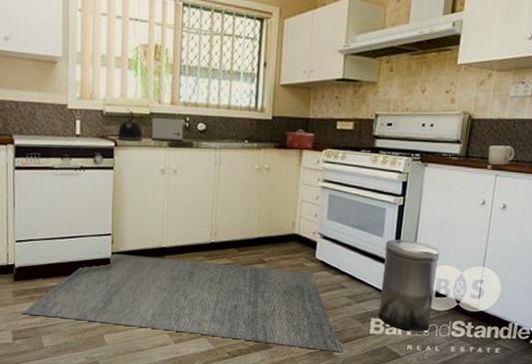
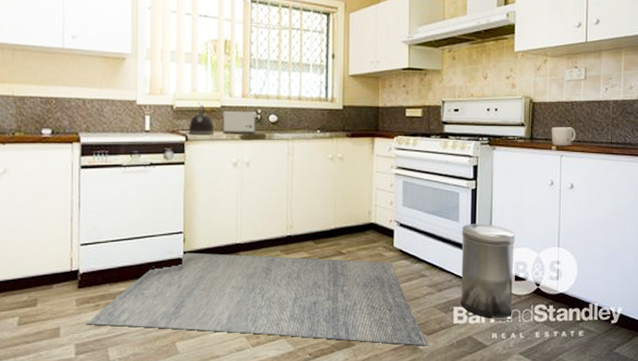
casserole: present [285,129,316,150] -> none [356,118,386,138]

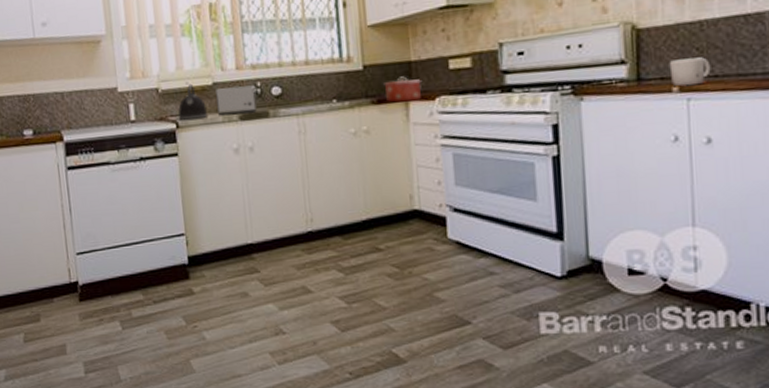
rug: present [86,252,428,346] -> none [91,256,507,363]
casserole: none [356,118,386,138] -> present [382,76,423,103]
pedal bin: present [460,224,515,321] -> none [542,201,628,330]

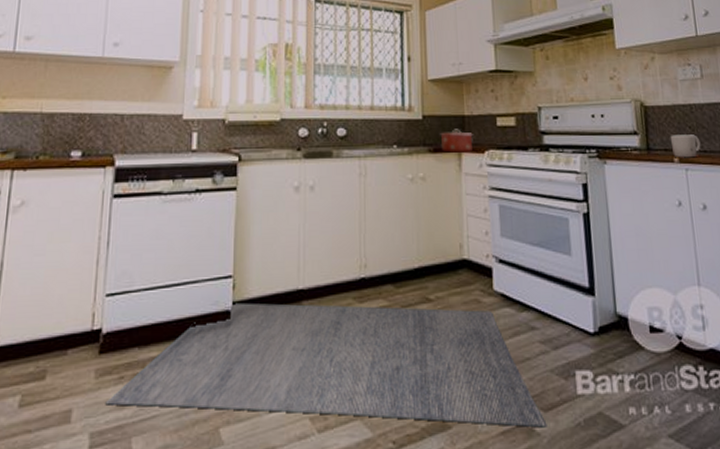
rug: none [91,256,507,363] -> present [105,303,547,428]
kettle: present [178,83,209,122] -> none [241,117,273,155]
toaster: present [215,85,258,116] -> none [281,125,324,153]

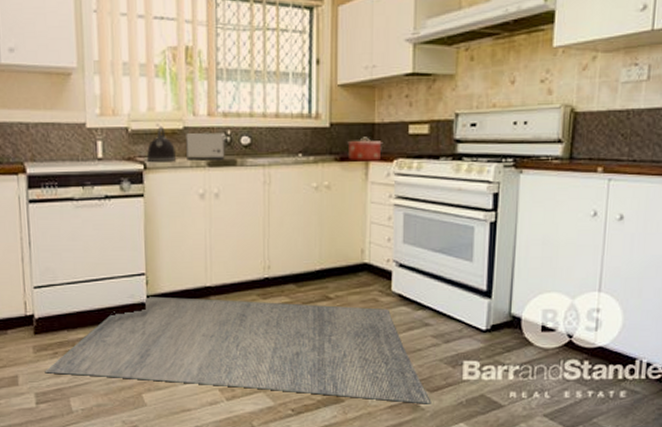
kettle: none [241,117,273,155] -> present [146,126,177,163]
toaster: none [281,125,324,153] -> present [185,133,227,162]
mug: present [670,134,701,158] -> none [597,143,631,168]

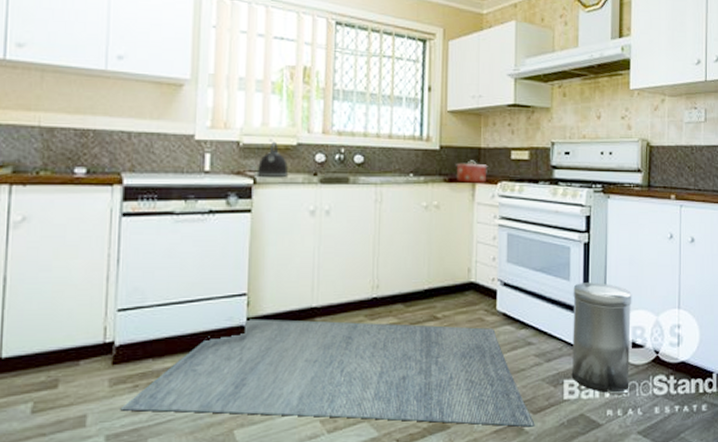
toaster: present [185,133,227,162] -> none [297,150,341,179]
pedal bin: none [472,264,544,378] -> present [571,282,632,395]

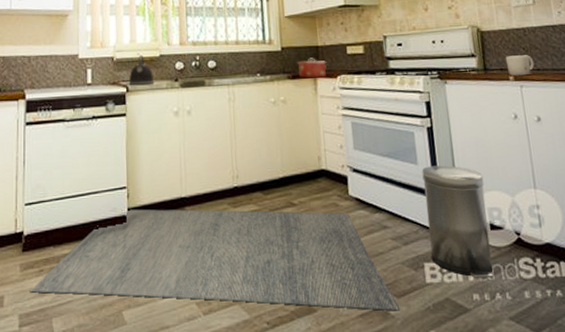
mug: none [670,174,697,195] -> present [505,55,535,76]

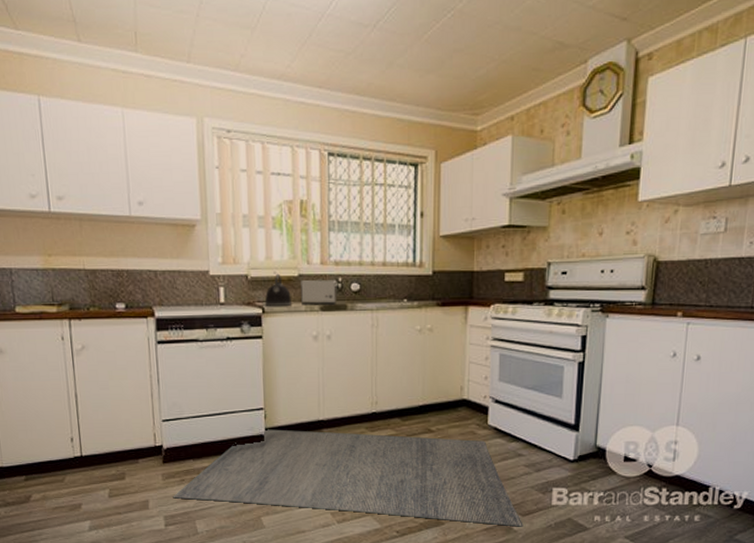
toaster: none [161,58,197,83] -> present [300,280,339,306]
casserole: present [296,57,327,79] -> none [447,284,482,306]
pedal bin: present [422,165,494,279] -> none [560,400,627,504]
mug: present [505,55,535,76] -> none [677,290,709,313]

